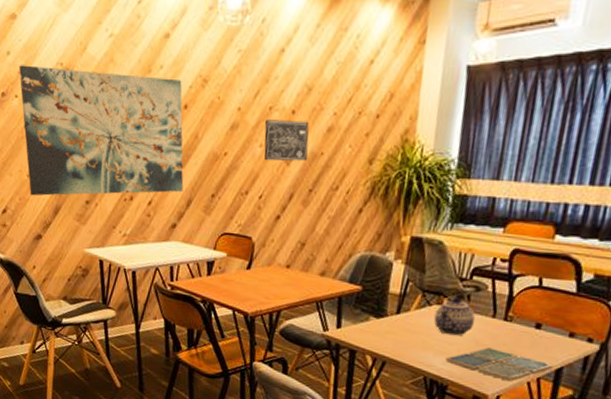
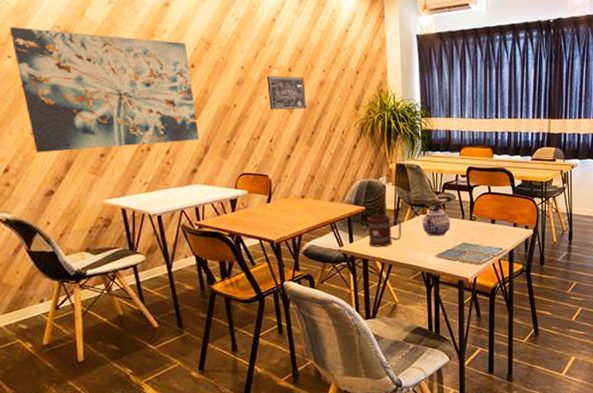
mug: none [360,298,407,339] -> present [368,215,402,247]

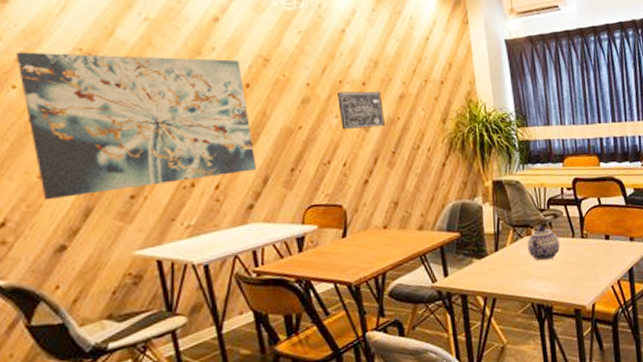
mug: present [368,215,402,247] -> none [464,240,505,280]
drink coaster: present [435,242,507,265] -> none [545,263,626,290]

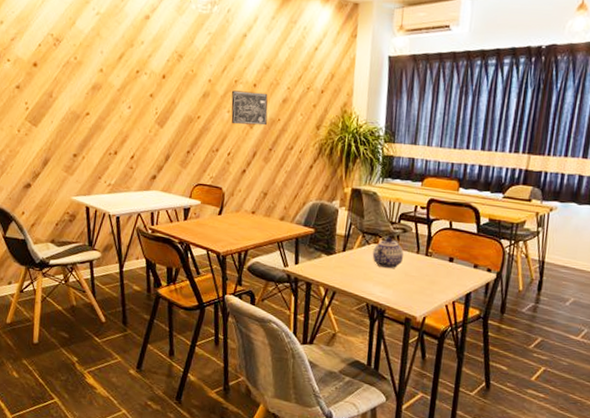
wall art: present [17,52,257,201] -> none [12,33,163,149]

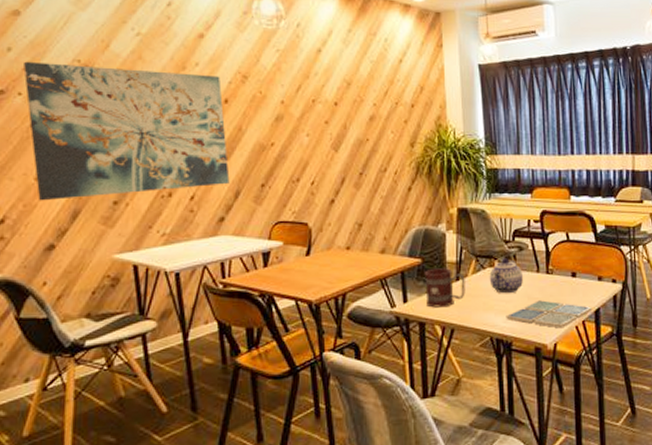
wall art: none [12,33,163,149] -> present [23,61,230,201]
wall art: present [231,90,268,126] -> none [310,111,354,149]
mug: none [314,238,351,273] -> present [425,268,466,308]
drink coaster: none [382,278,464,305] -> present [506,300,593,329]

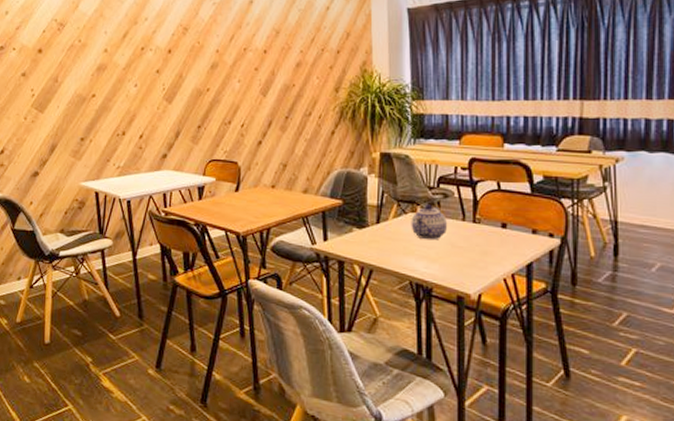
wall art: present [23,61,230,201] -> none [17,22,172,137]
mug: present [425,268,466,308] -> none [345,210,386,249]
drink coaster: present [506,300,593,329] -> none [427,249,524,280]

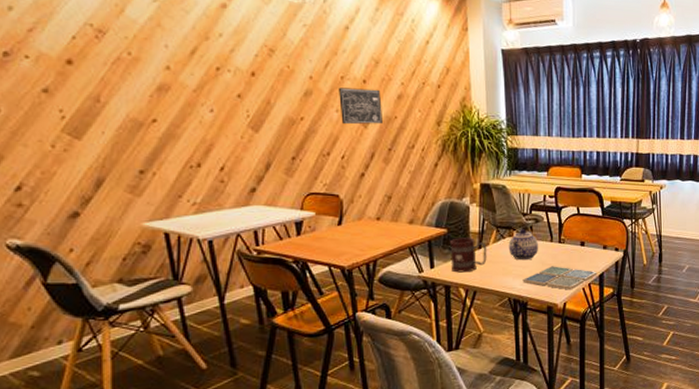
wall art: none [241,58,281,94] -> present [339,87,382,125]
mug: none [345,210,386,249] -> present [450,237,487,273]
drink coaster: none [427,249,524,280] -> present [522,266,598,290]

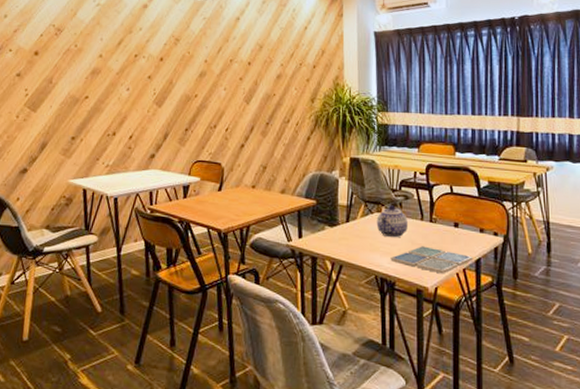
wall art: present [339,87,382,125] -> none [227,69,263,101]
mug: present [450,237,487,273] -> none [318,210,354,245]

